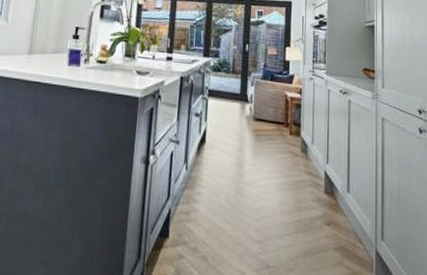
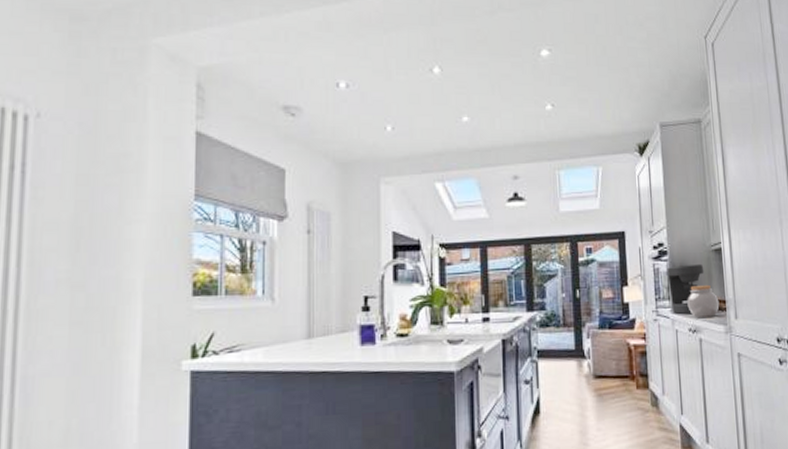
coffee maker: none [325,35,358,79] -> present [667,263,704,315]
jar: none [340,54,369,84] -> present [687,284,720,319]

